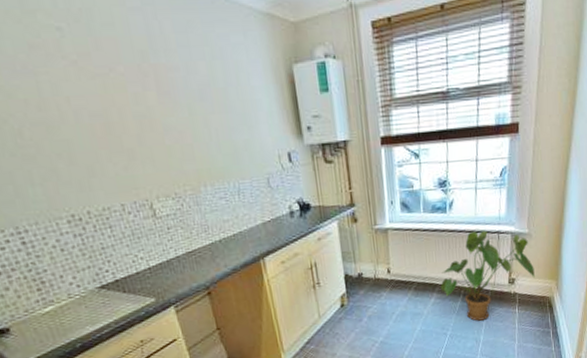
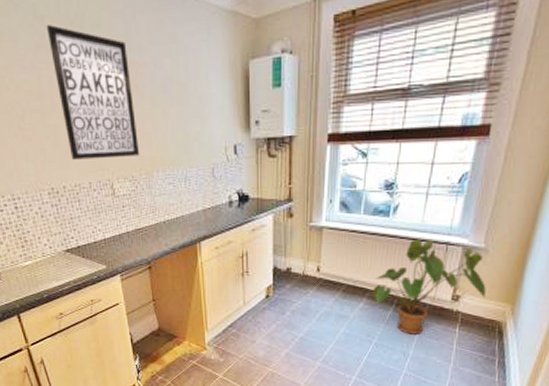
wall art: none [40,22,181,180] -> present [46,25,139,160]

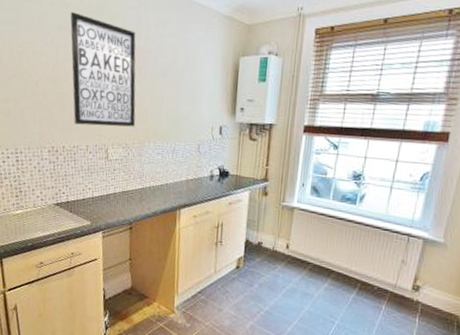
house plant: present [371,240,486,334] -> none [336,228,445,320]

